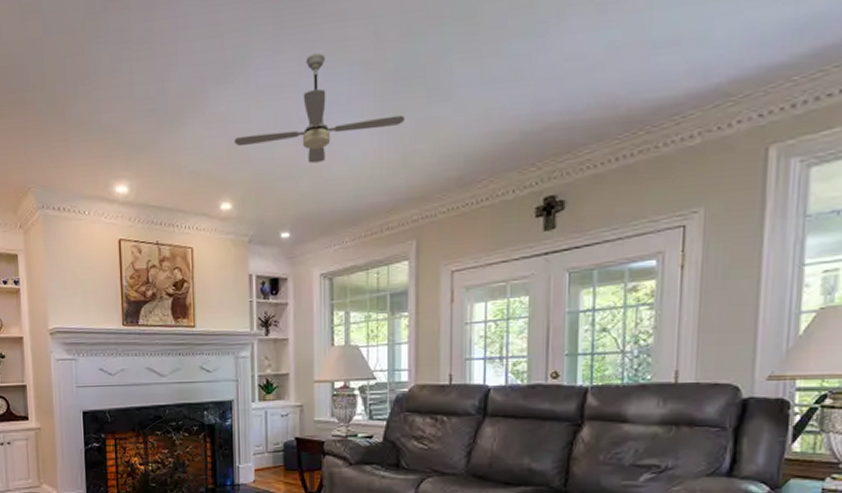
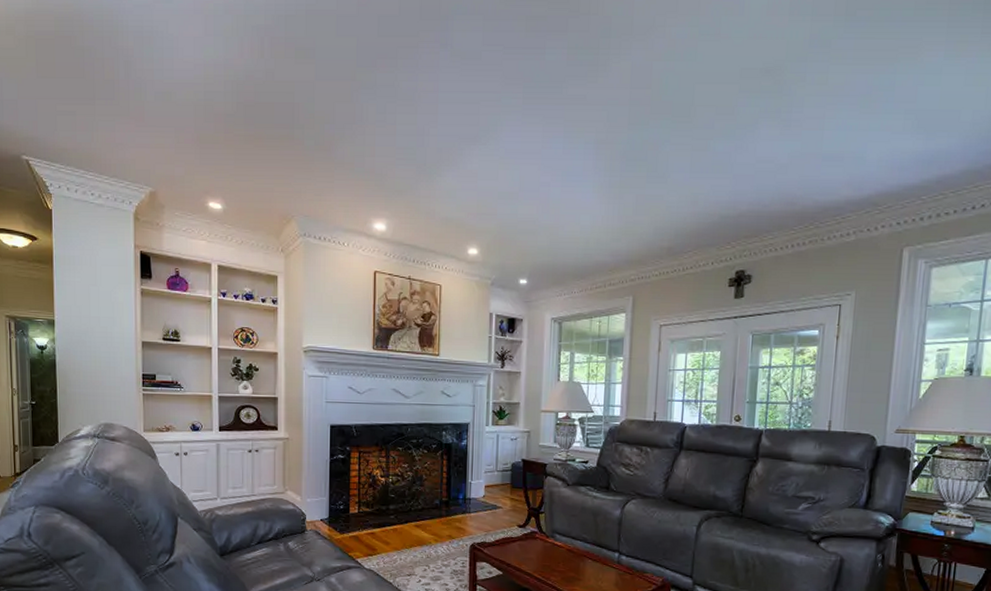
ceiling fan: present [234,53,406,164] -> none [483,129,629,222]

